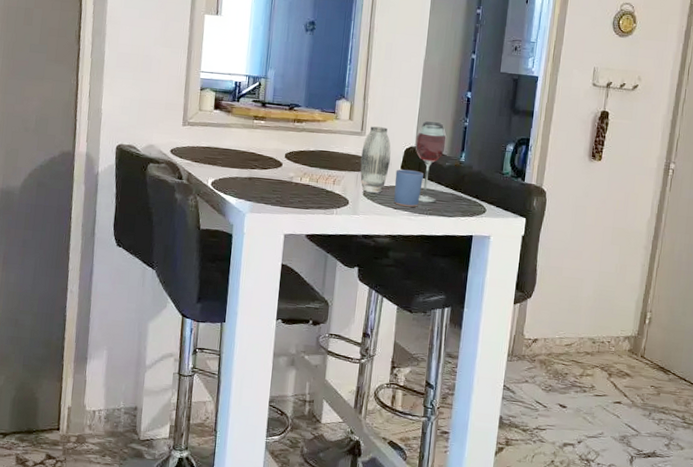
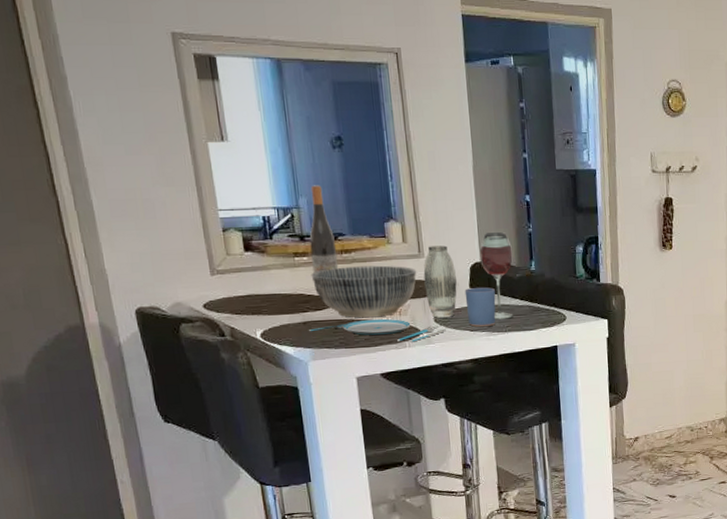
plate: none [252,183,372,211] -> present [308,319,446,342]
bowl: none [264,134,357,183] -> present [311,265,417,318]
wine bottle: none [267,60,291,136] -> present [309,185,339,273]

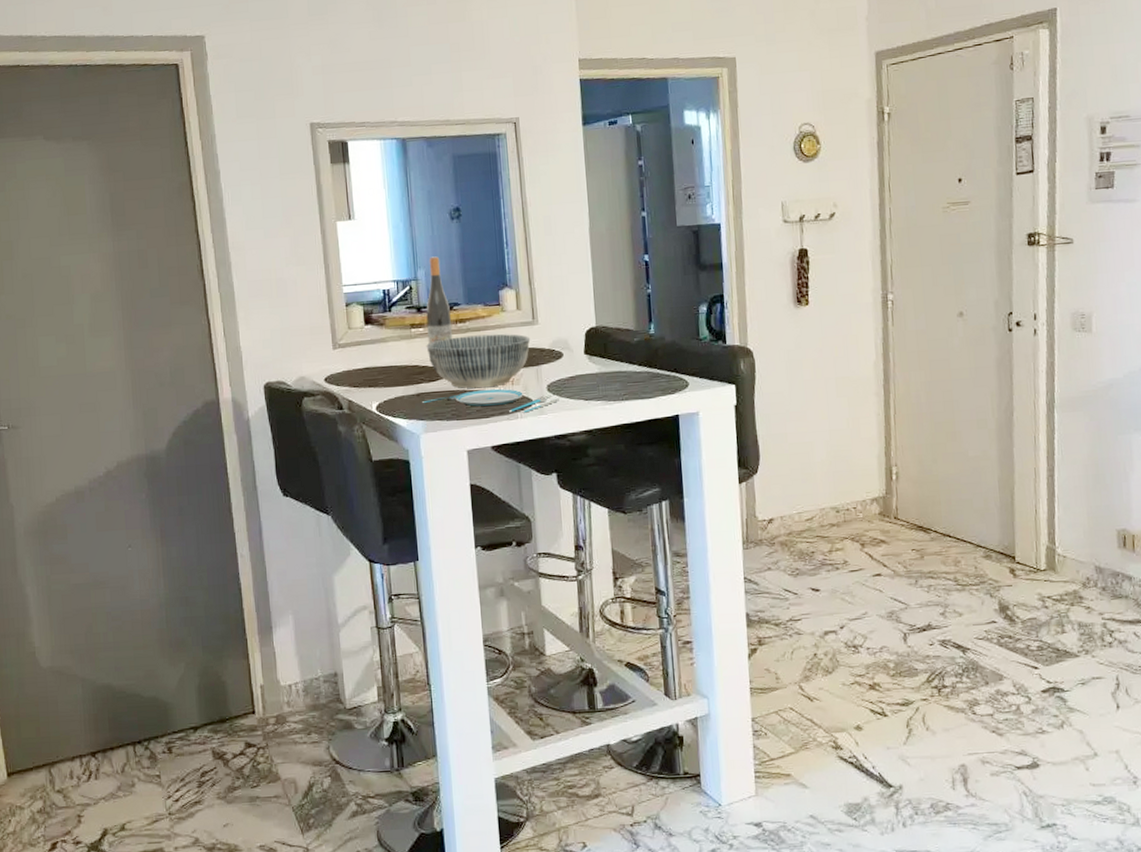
vase: present [423,245,457,318] -> none [537,311,572,387]
mug: present [464,287,496,328] -> none [579,353,612,396]
wineglass: present [479,232,514,320] -> none [595,294,631,387]

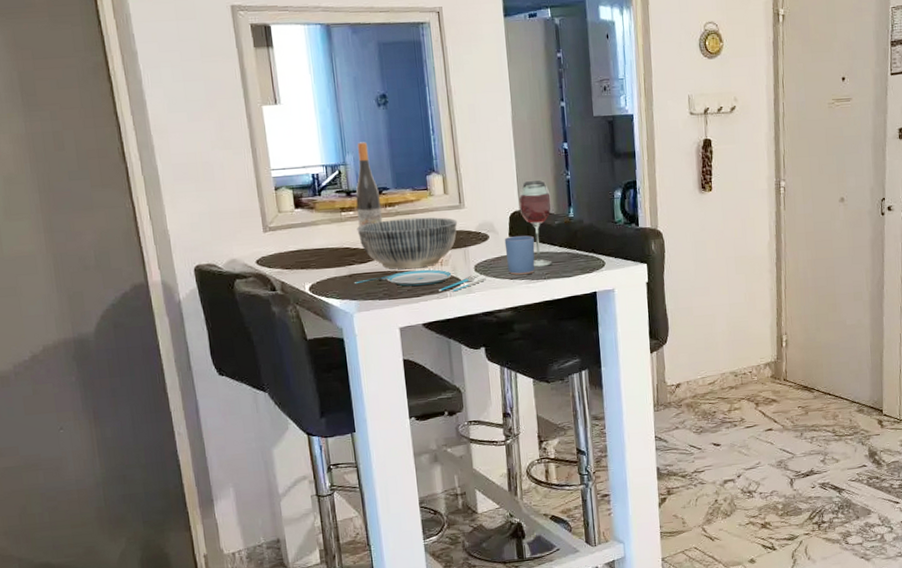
mug: none [579,353,612,396] -> present [504,235,535,276]
wineglass: none [595,294,631,387] -> present [518,180,553,267]

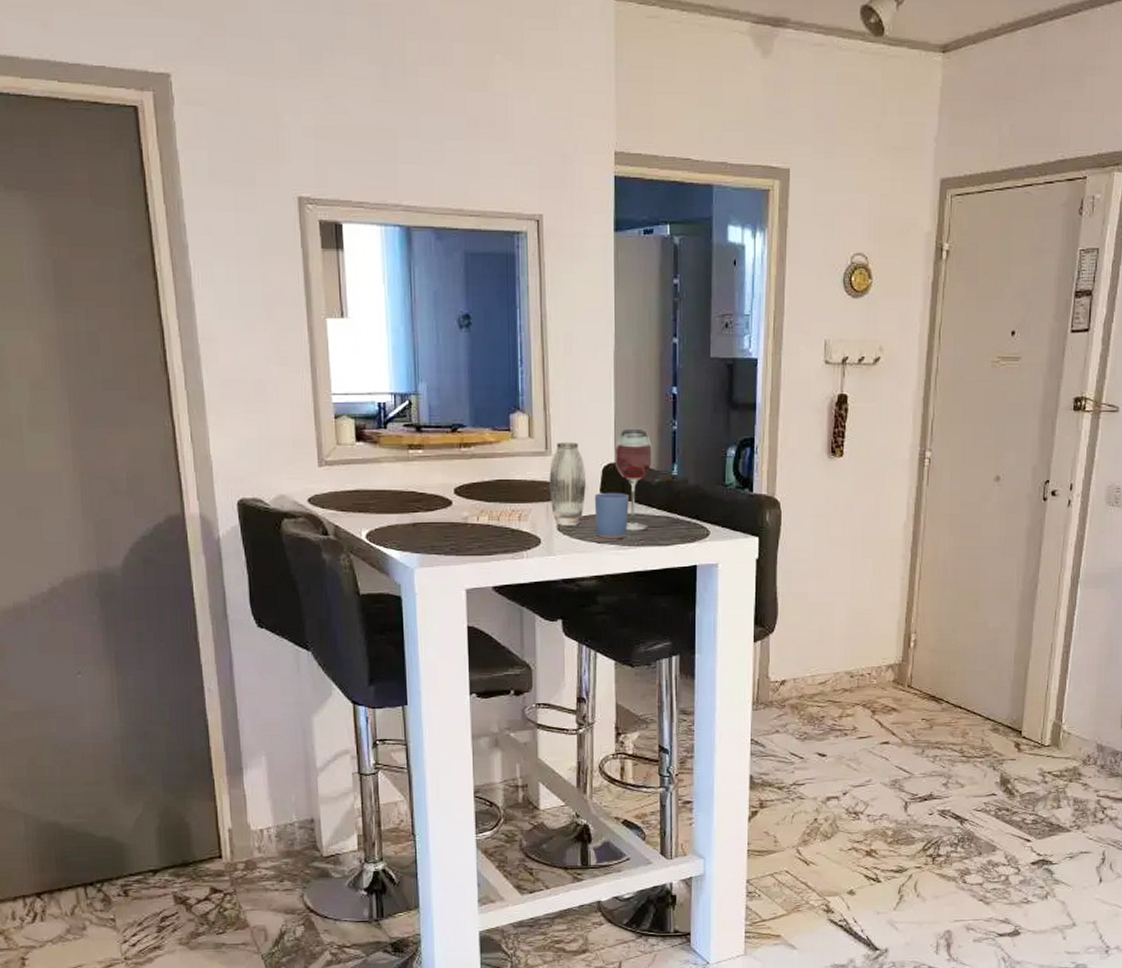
plate: present [353,269,486,292] -> none [417,523,570,553]
wine bottle: present [355,142,383,227] -> none [426,369,456,468]
bowl: present [357,217,458,269] -> none [425,462,542,522]
vase: none [464,195,497,267] -> present [549,442,586,526]

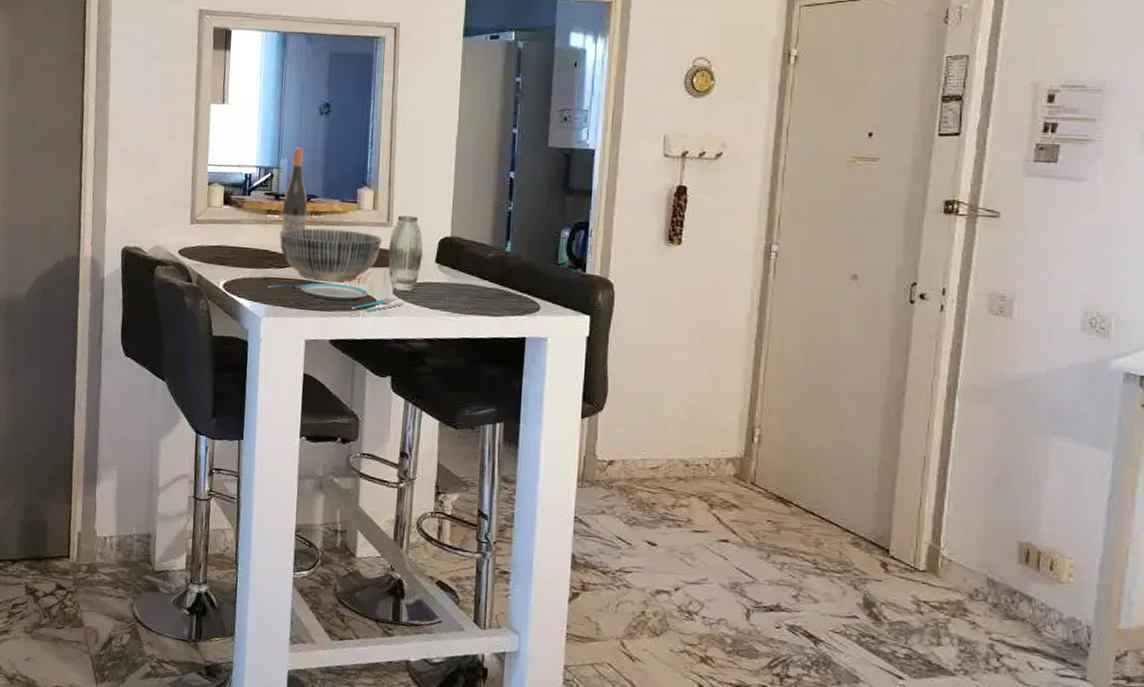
plate: none [417,523,570,553] -> present [267,283,404,312]
bowl: none [425,462,542,522] -> present [279,228,383,282]
wine bottle: none [426,369,456,468] -> present [282,148,308,231]
mug: present [594,492,629,539] -> none [429,262,463,307]
wineglass: present [614,429,652,531] -> none [451,207,488,301]

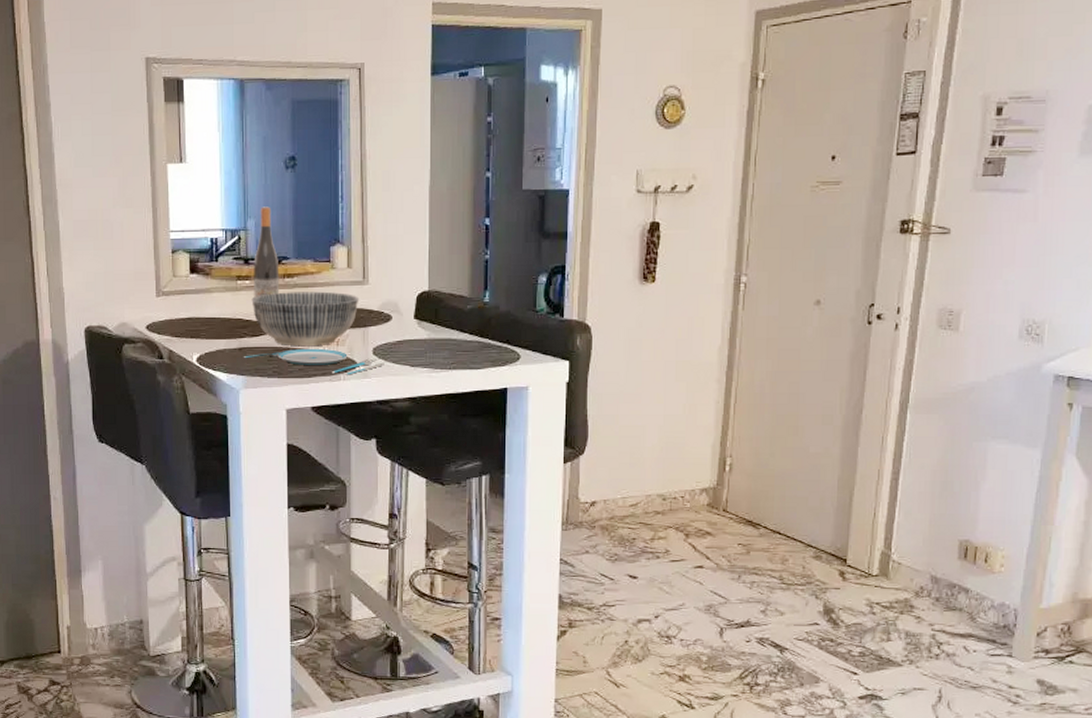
vase: present [388,215,423,291] -> none [366,272,400,350]

